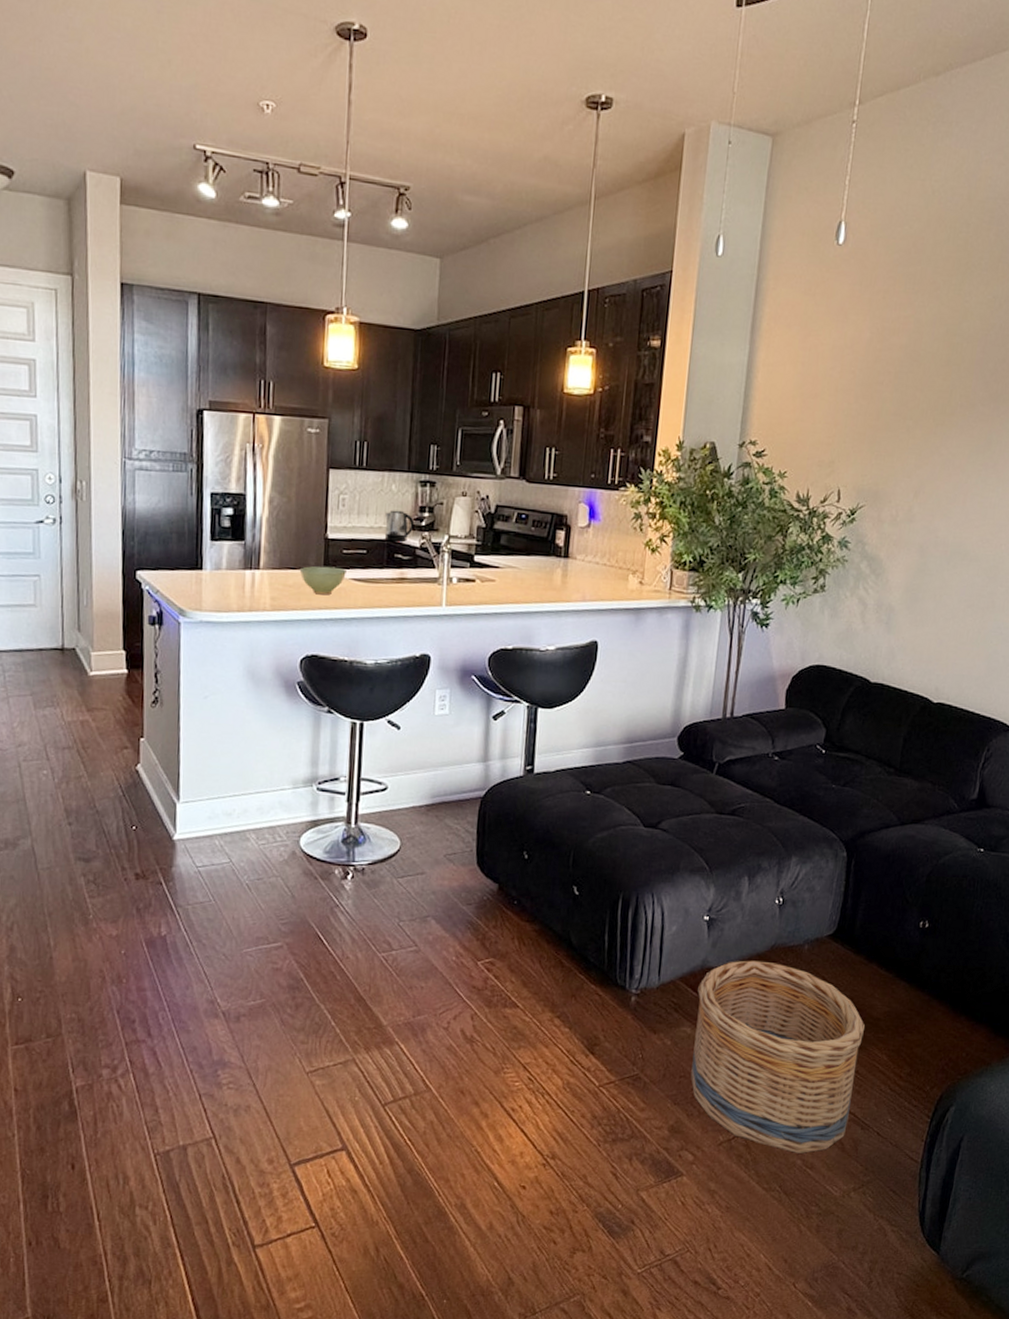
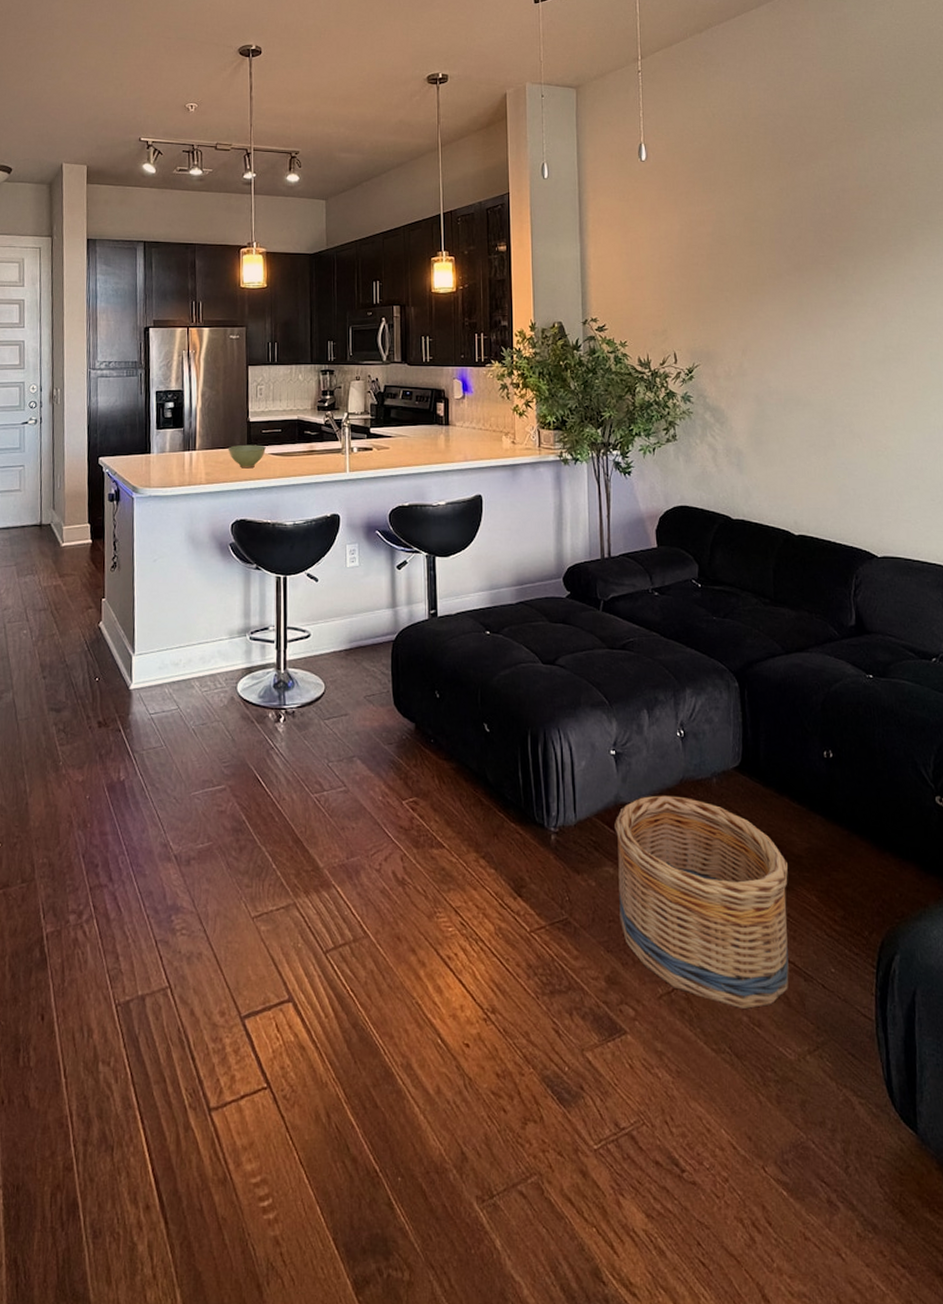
kettle: present [385,510,415,542] -> none [295,395,319,420]

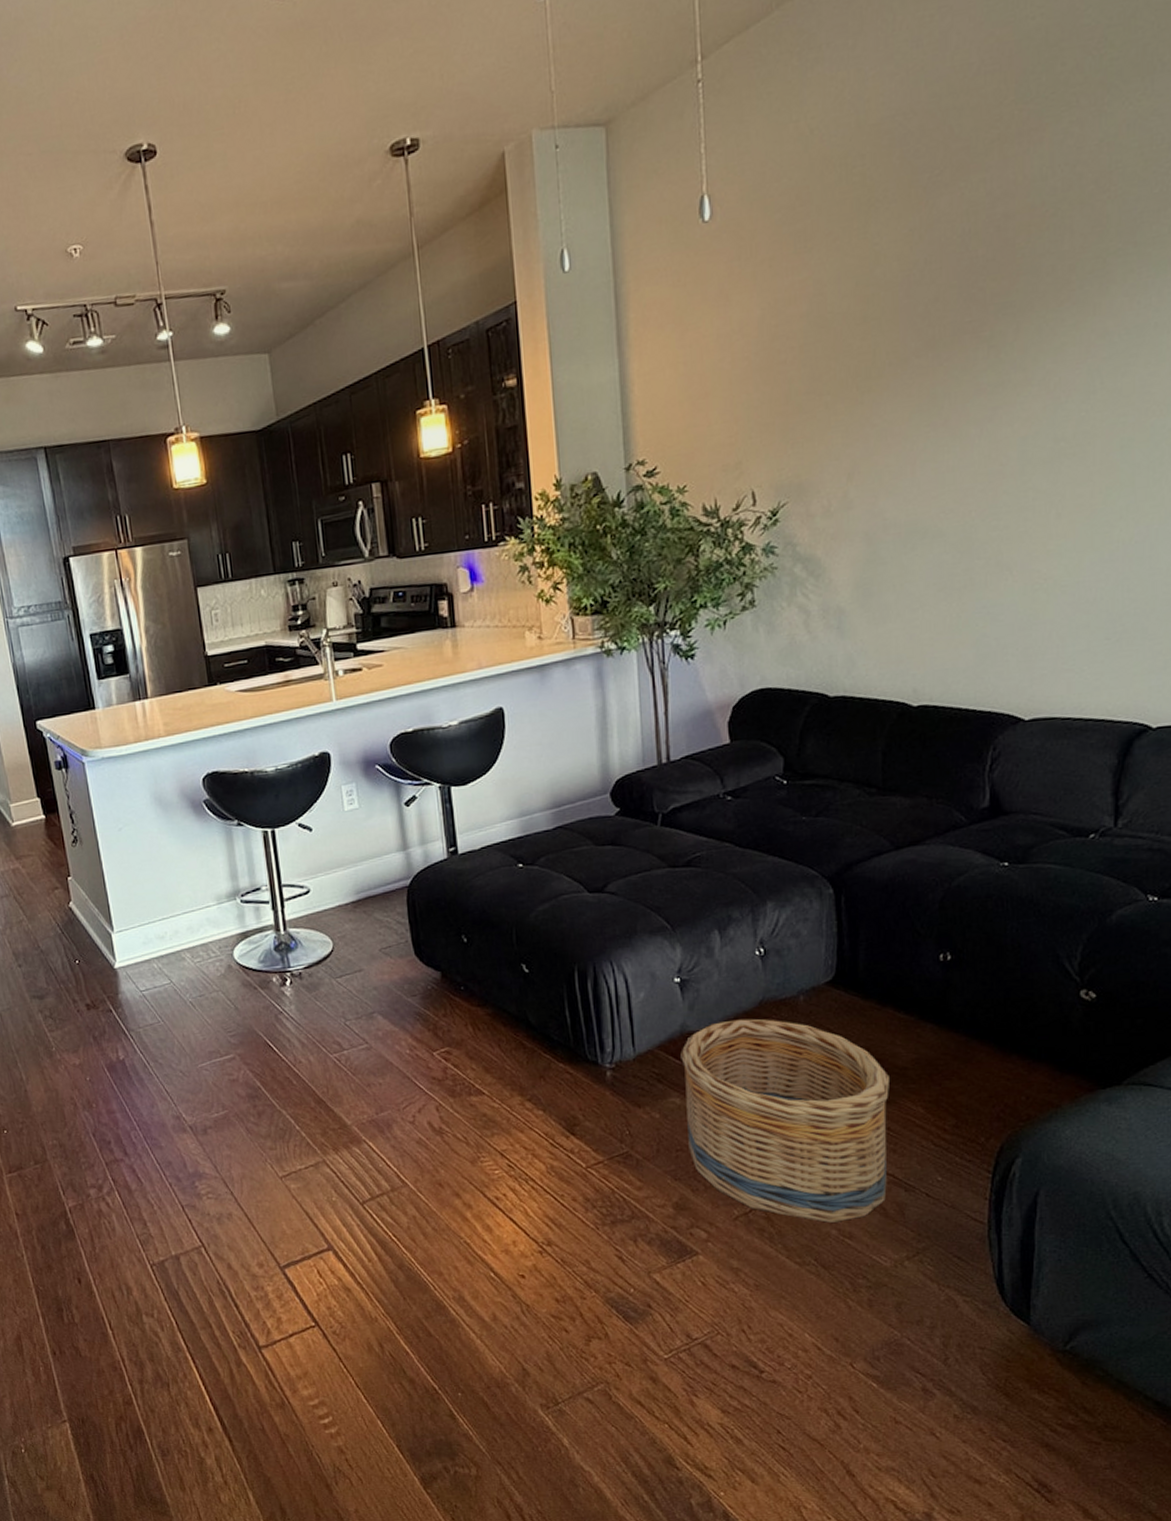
bowl: present [228,444,266,469] -> none [185,682,232,713]

